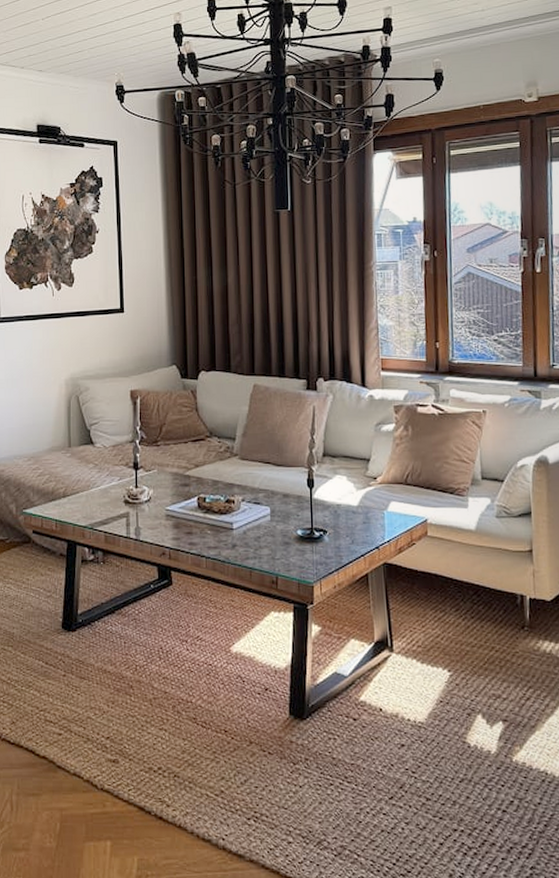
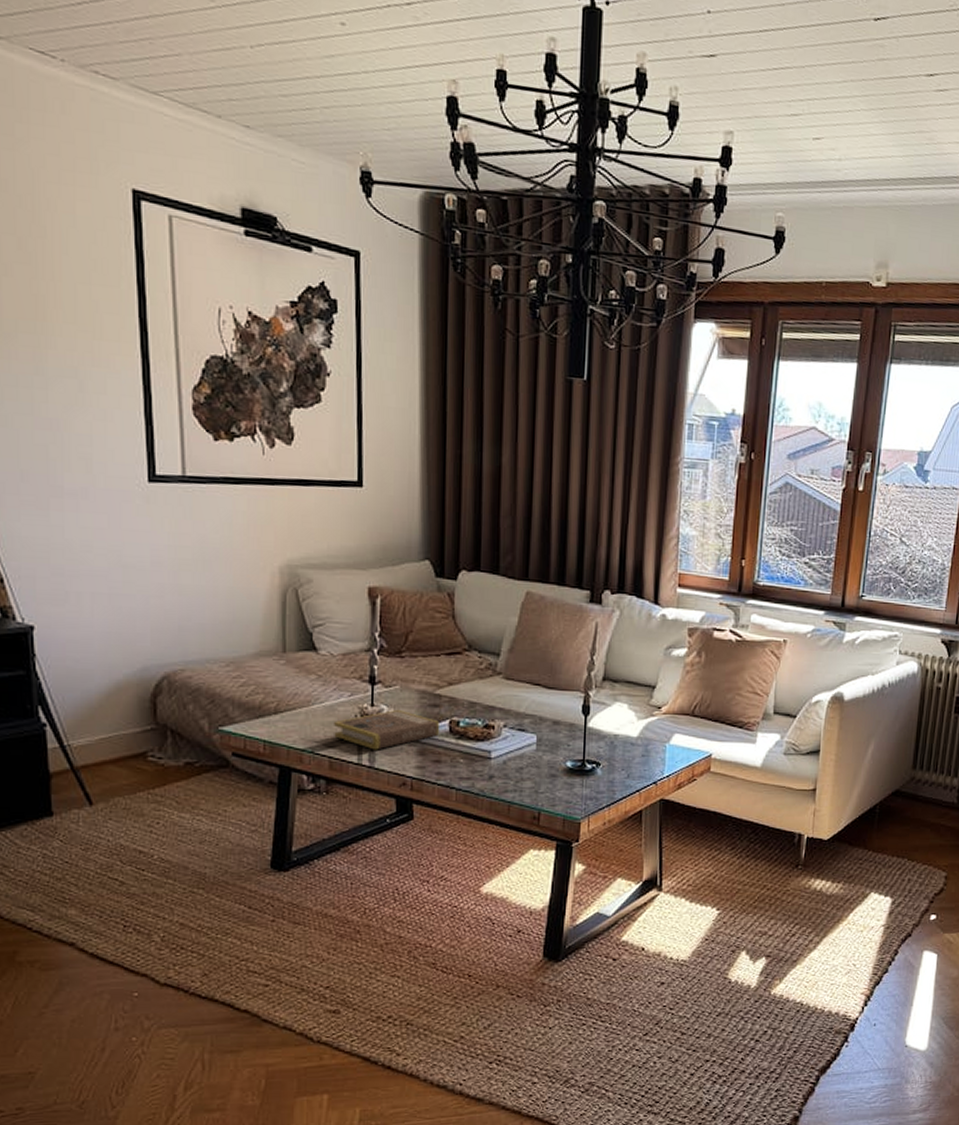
book: none [108,489,191,525] -> present [334,709,440,750]

